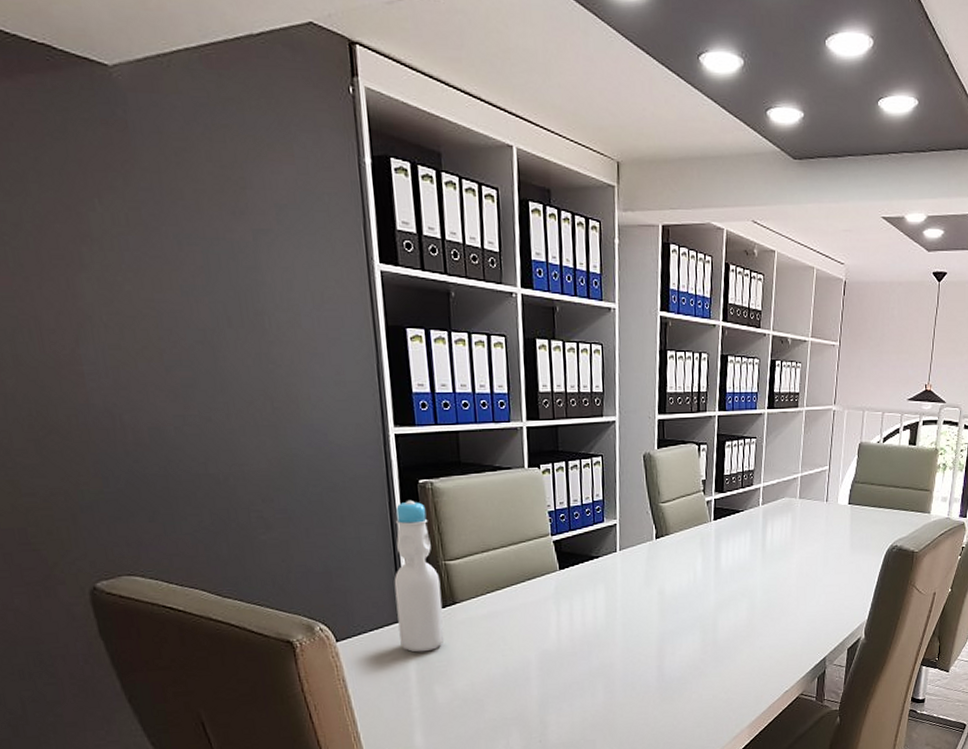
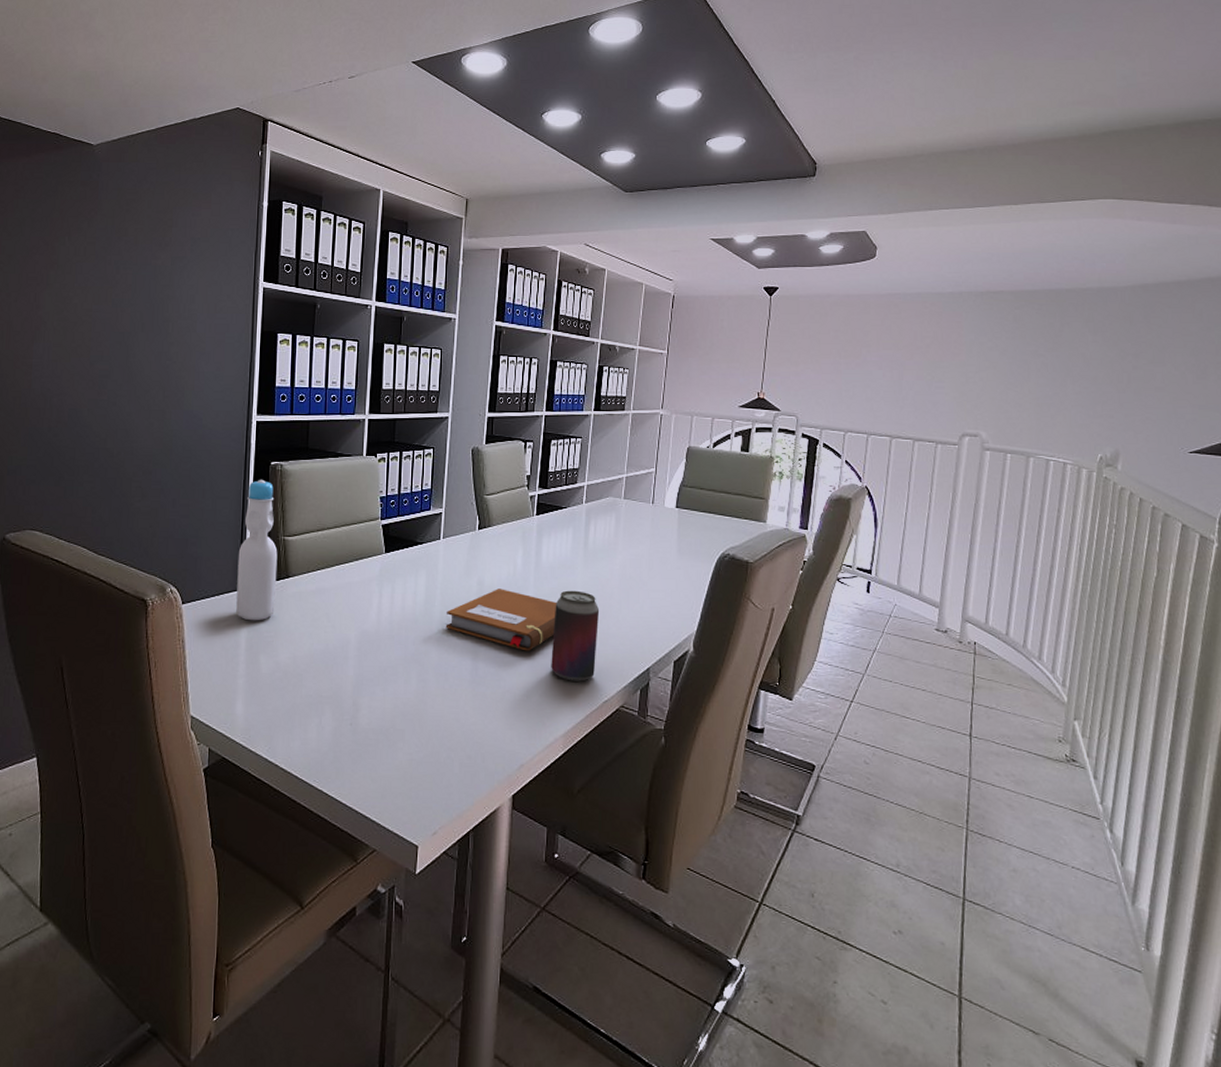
notebook: none [628,596,738,654] -> present [445,589,558,651]
beverage can: none [734,591,779,677] -> present [551,590,600,682]

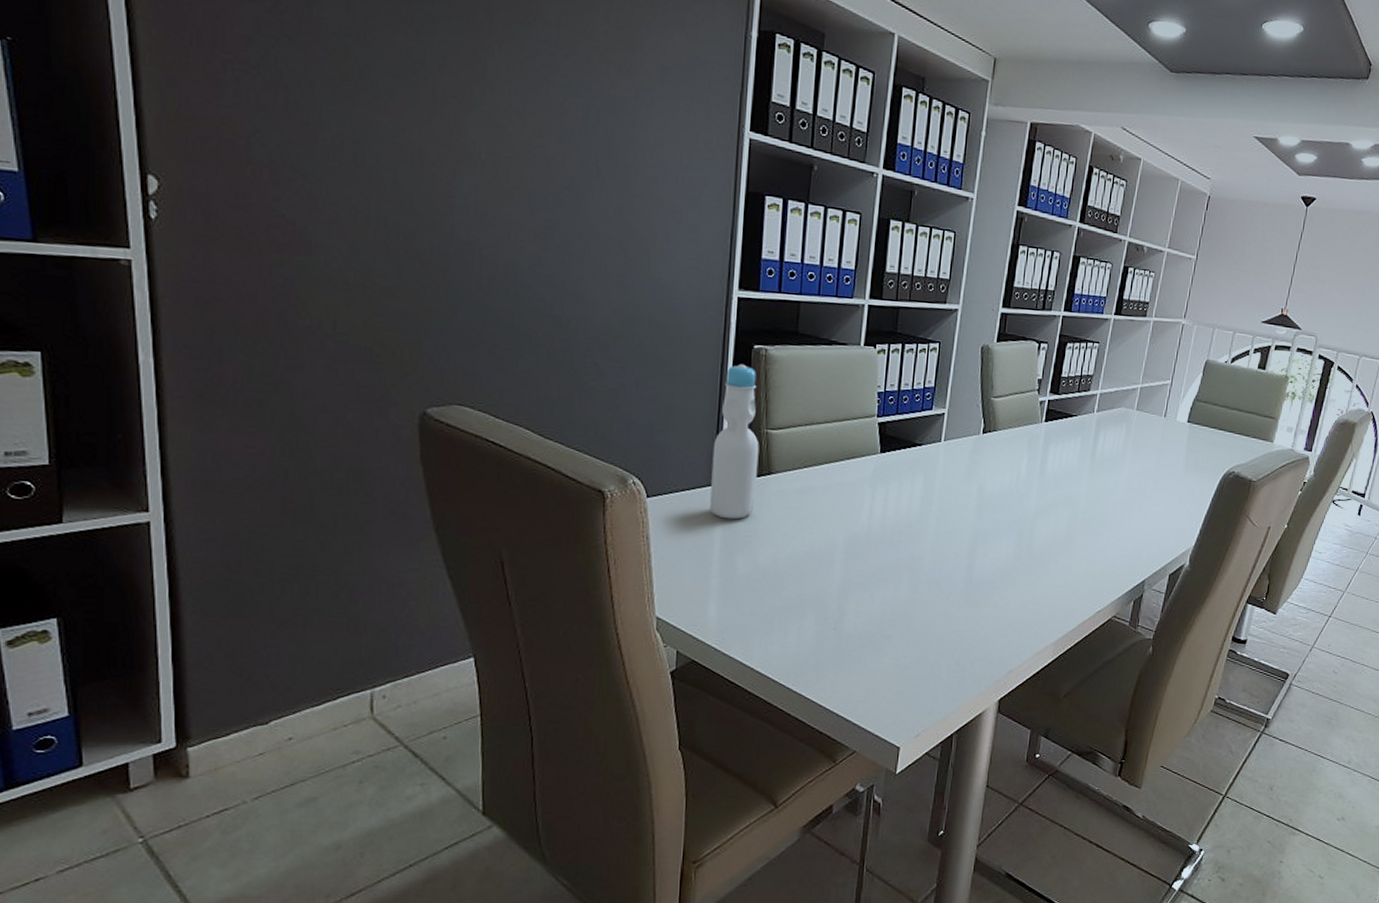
notebook: present [445,589,558,651] -> none [941,496,1059,561]
beverage can: present [551,590,600,682] -> none [1047,500,1101,592]

